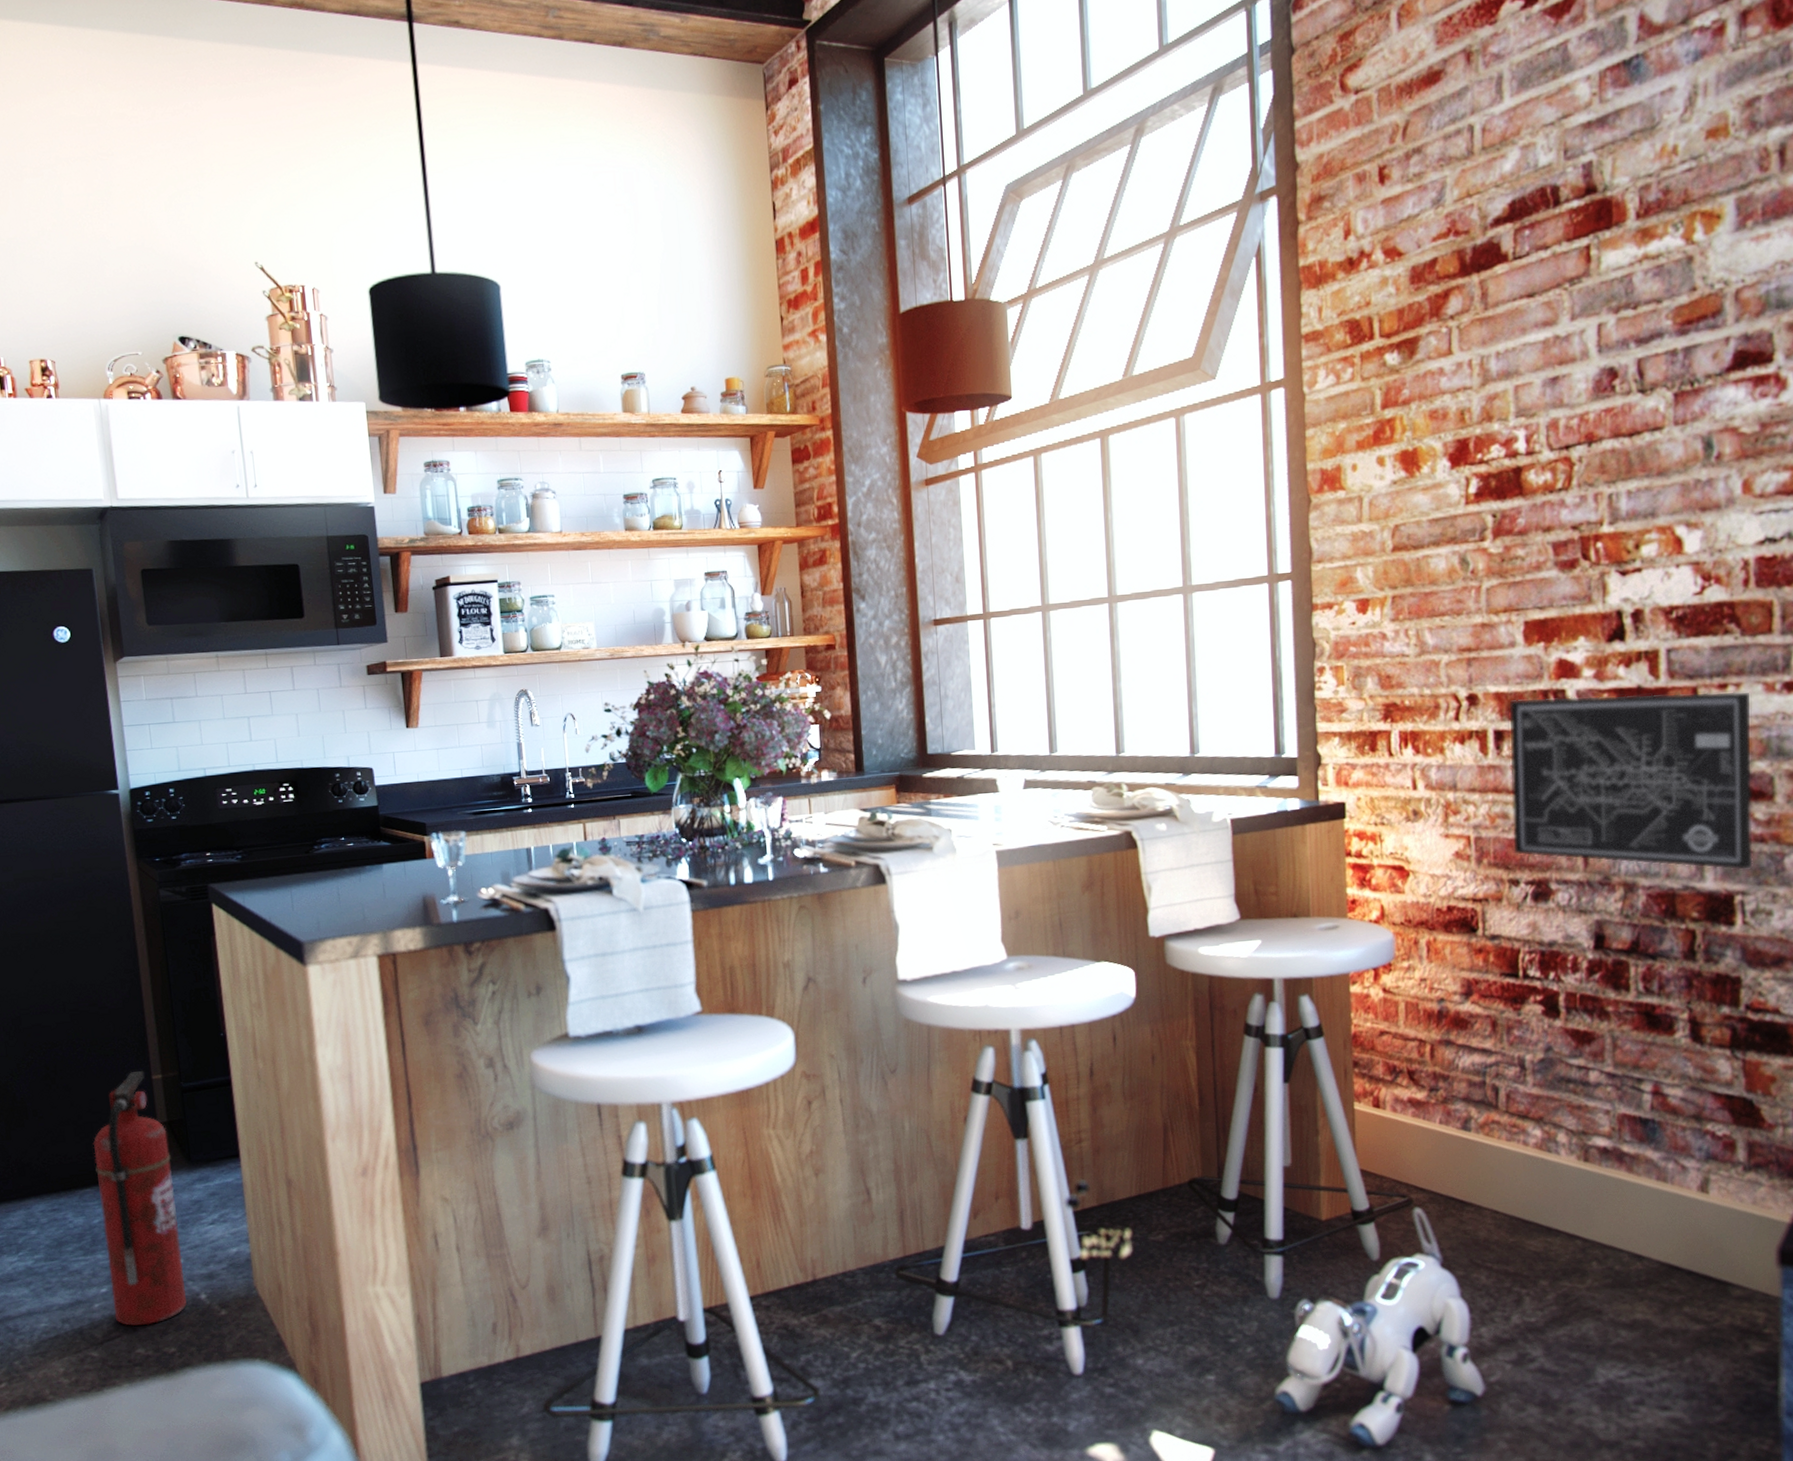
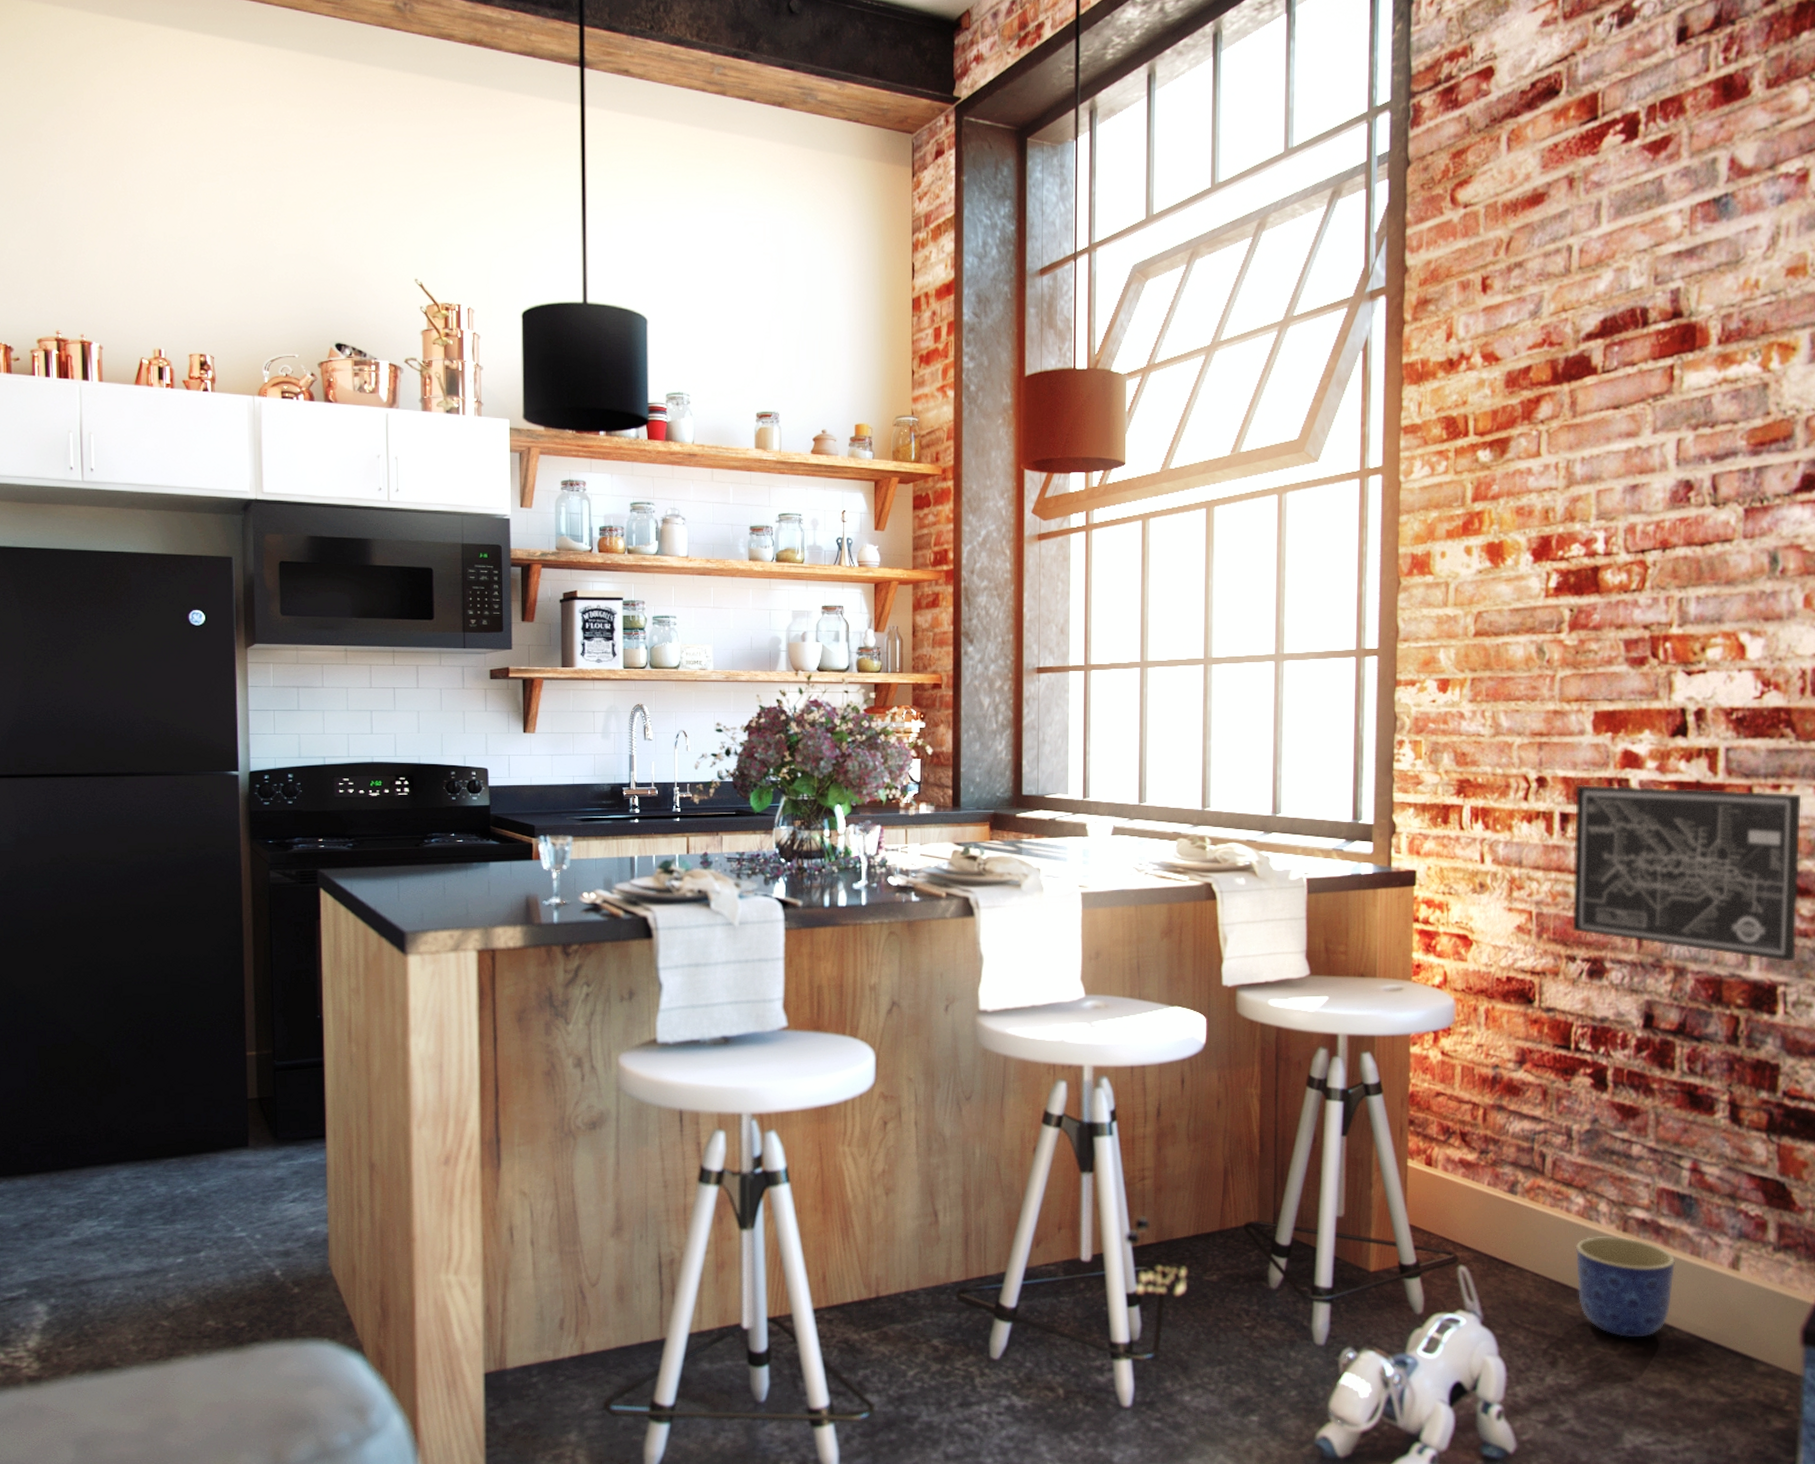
fire extinguisher: present [92,1071,187,1327] -> none [182,1047,261,1299]
planter: none [1535,1167,1642,1271] -> present [1575,1236,1676,1338]

